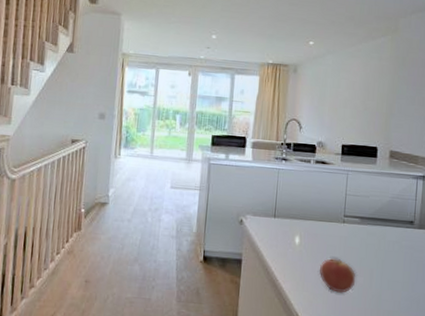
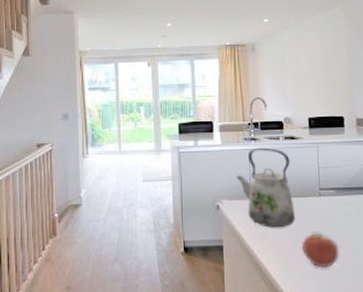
kettle: none [262,168,318,249] -> present [236,147,295,228]

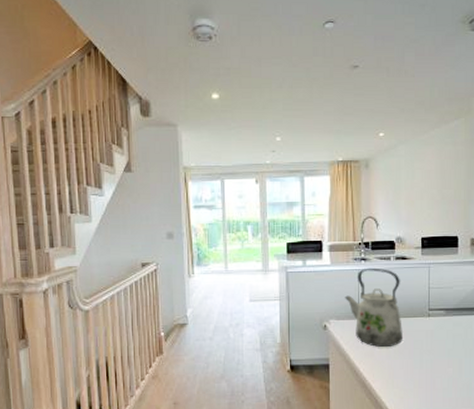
apple: present [302,233,339,268] -> none [408,353,445,386]

